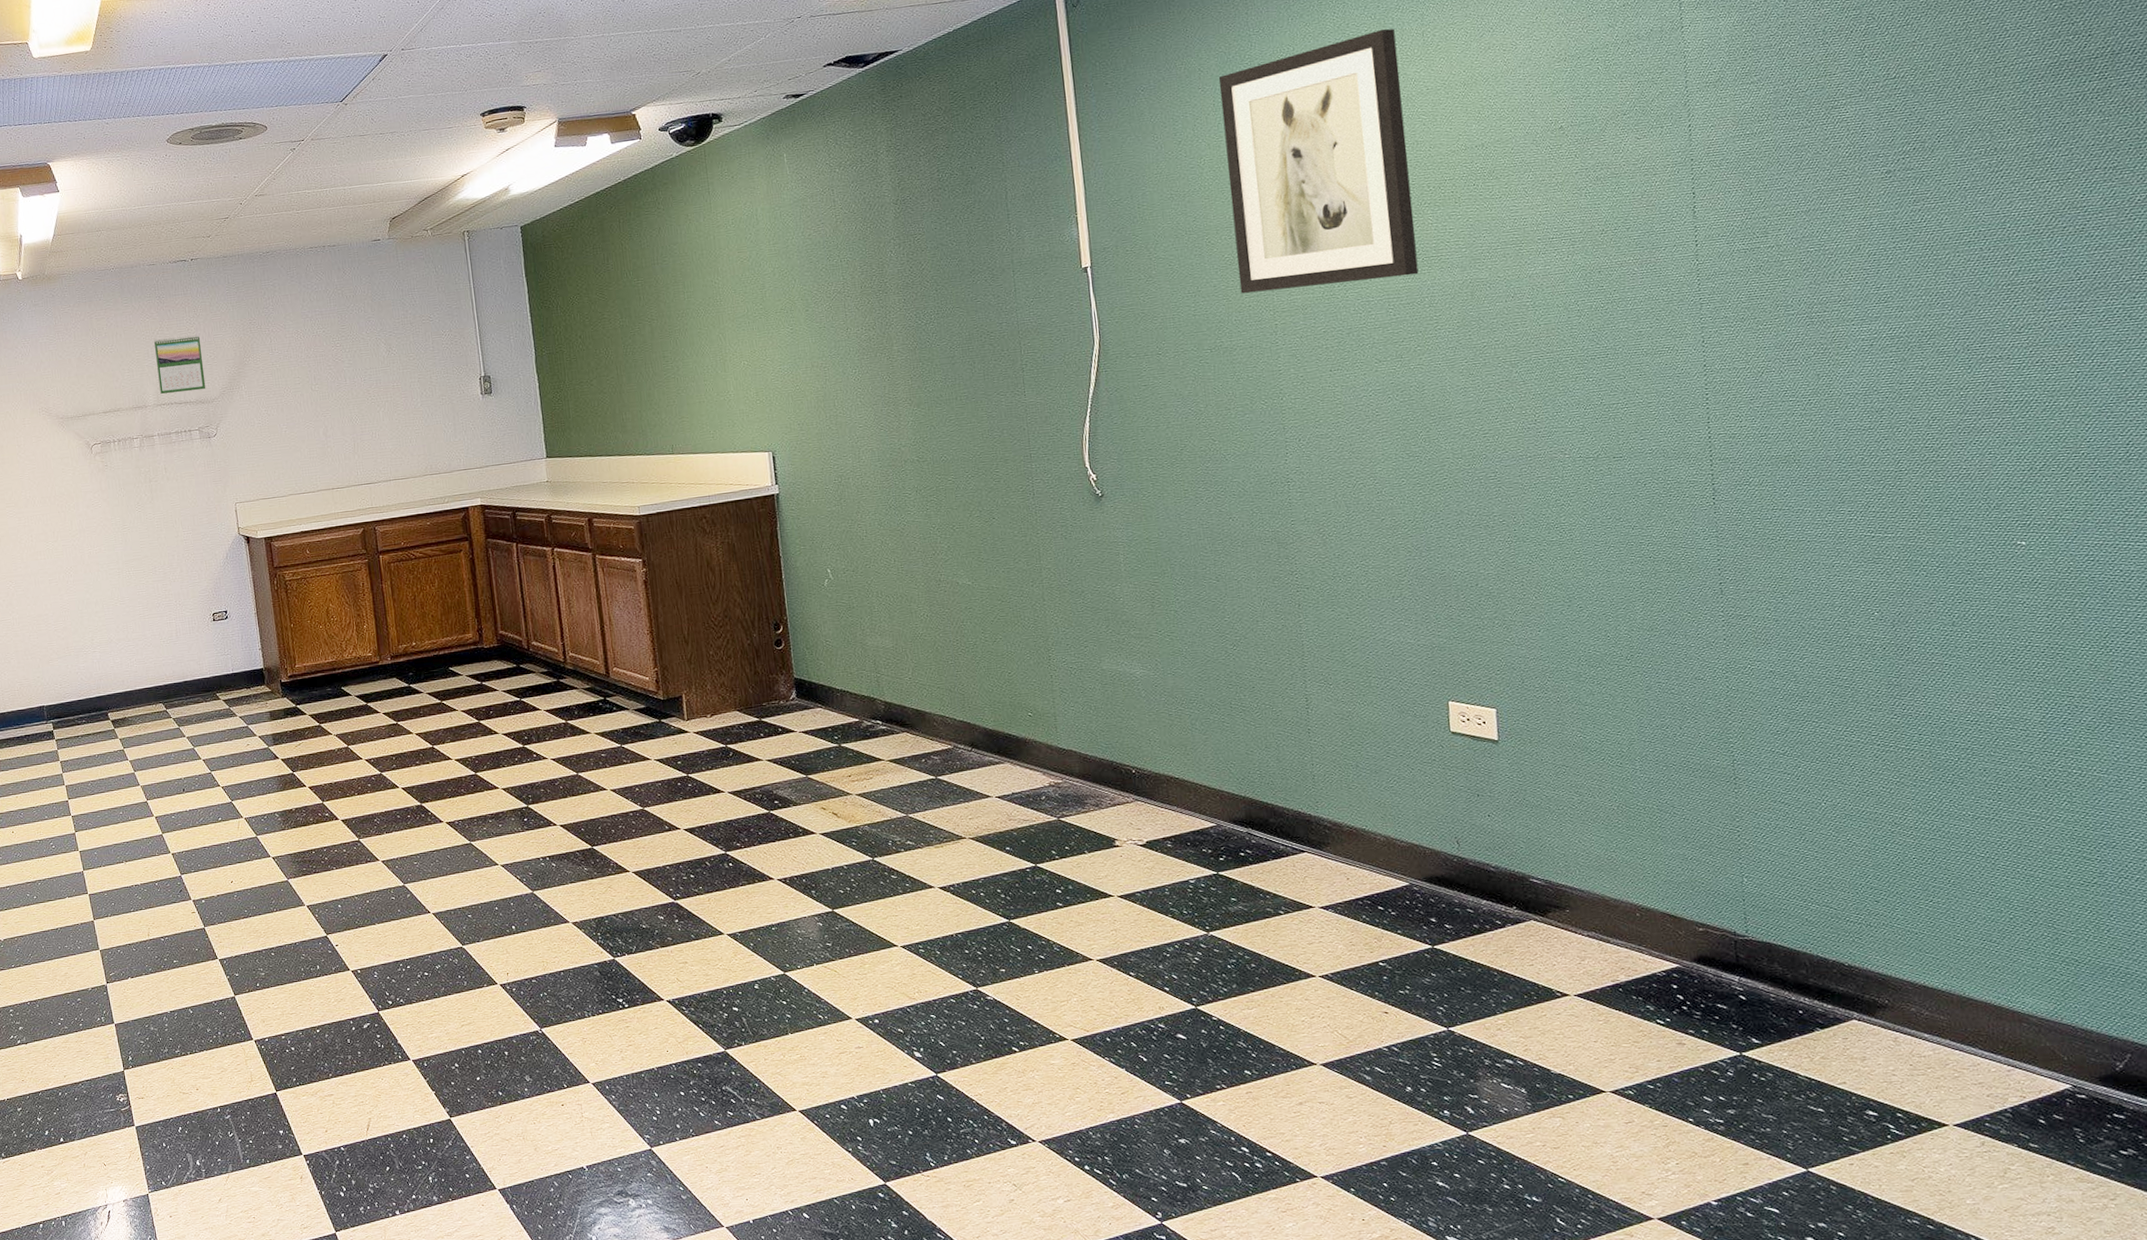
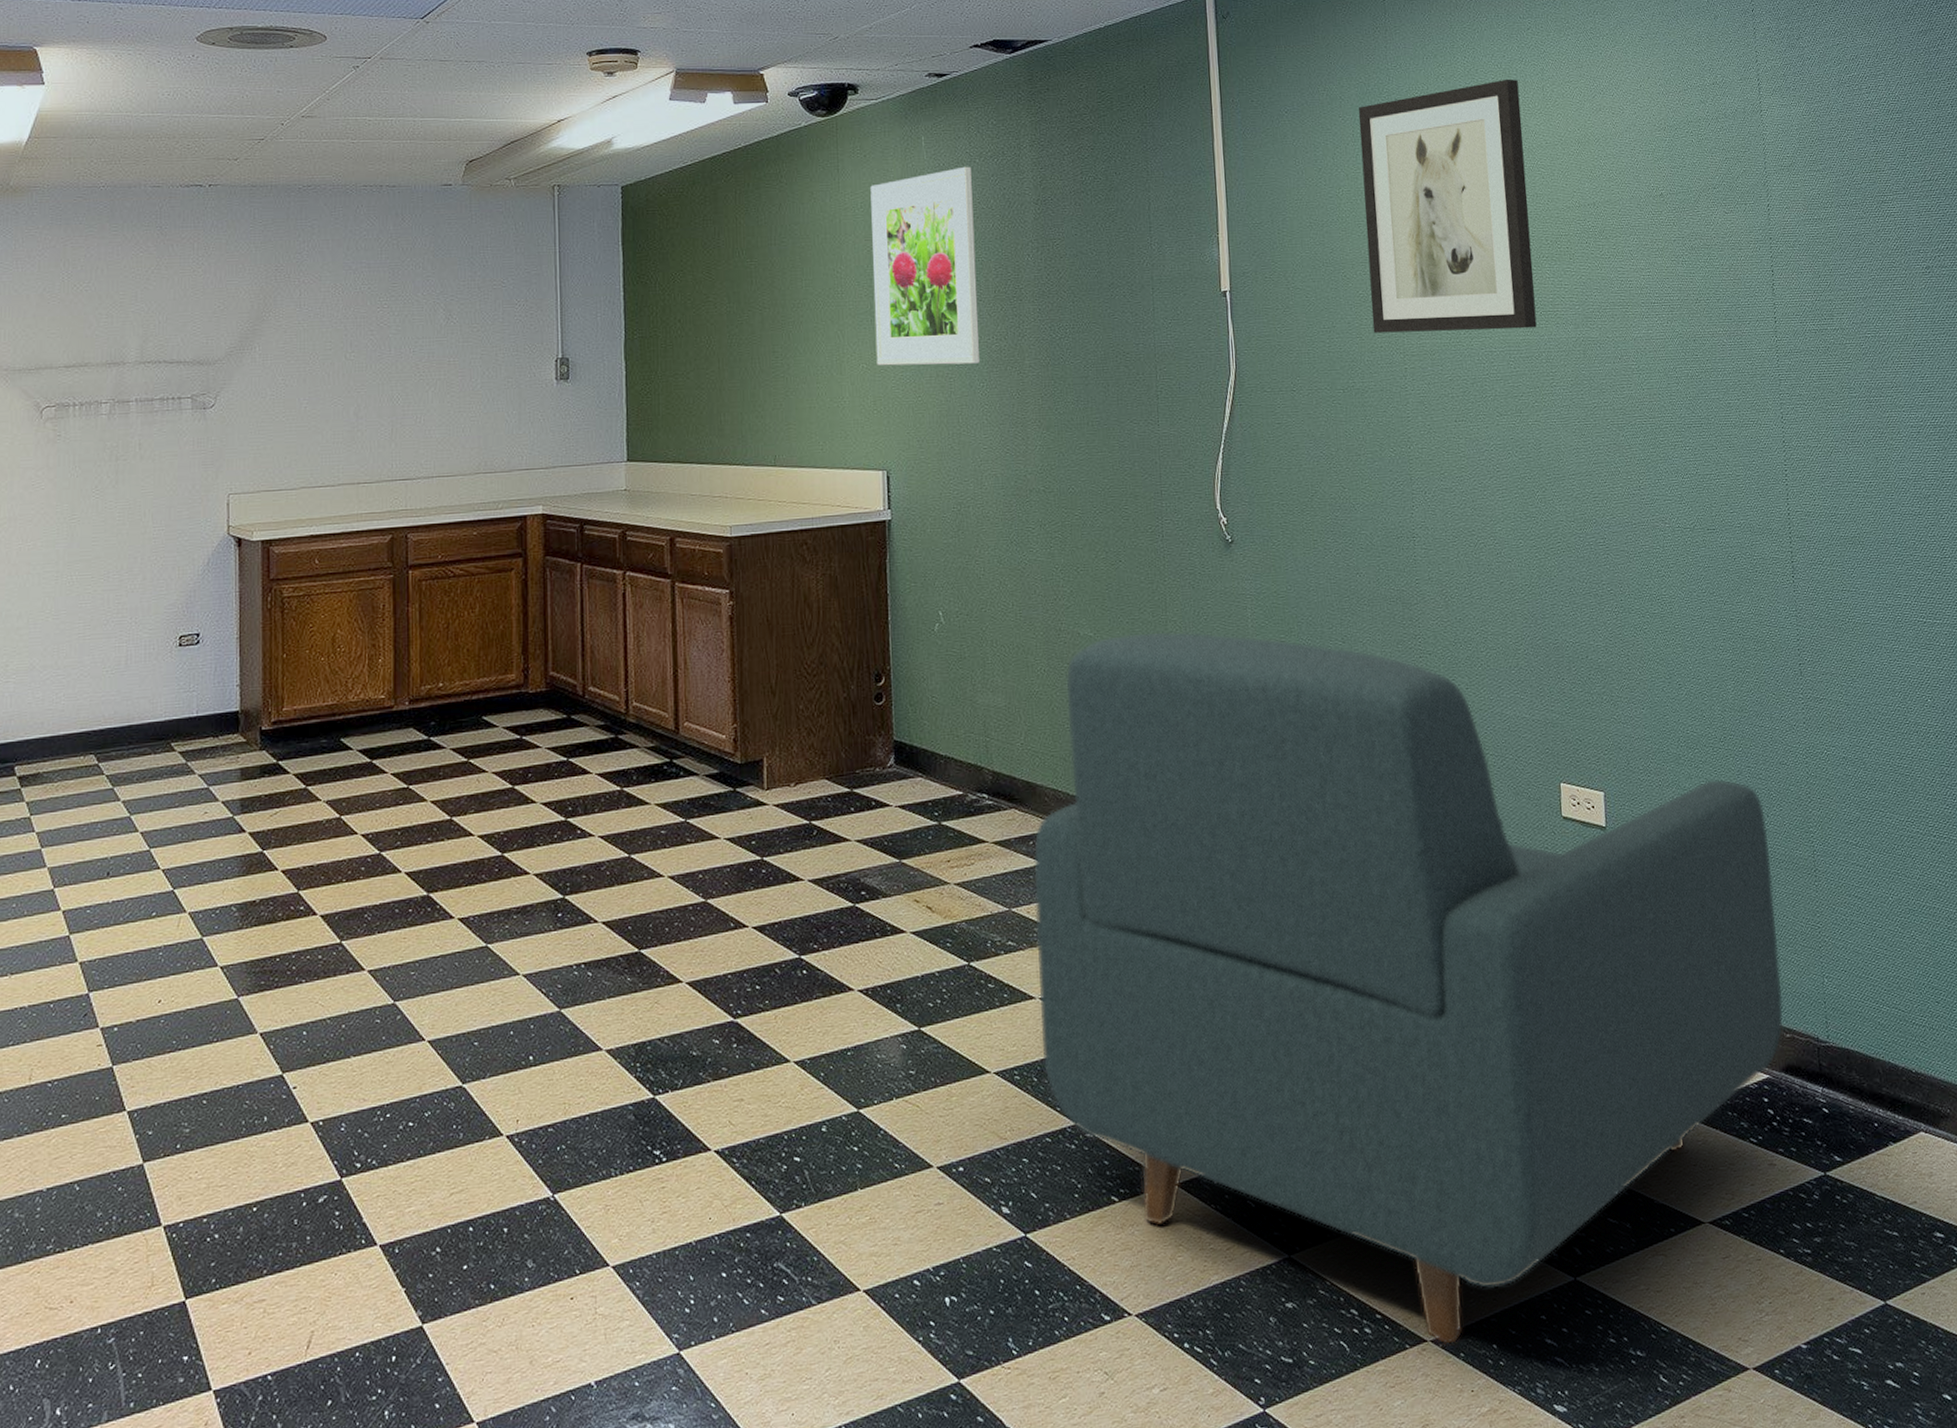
calendar: present [154,335,206,394] -> none [146,278,209,350]
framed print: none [739,176,851,362] -> present [870,166,979,366]
chair: none [926,577,1696,1181] -> present [1033,631,1784,1345]

